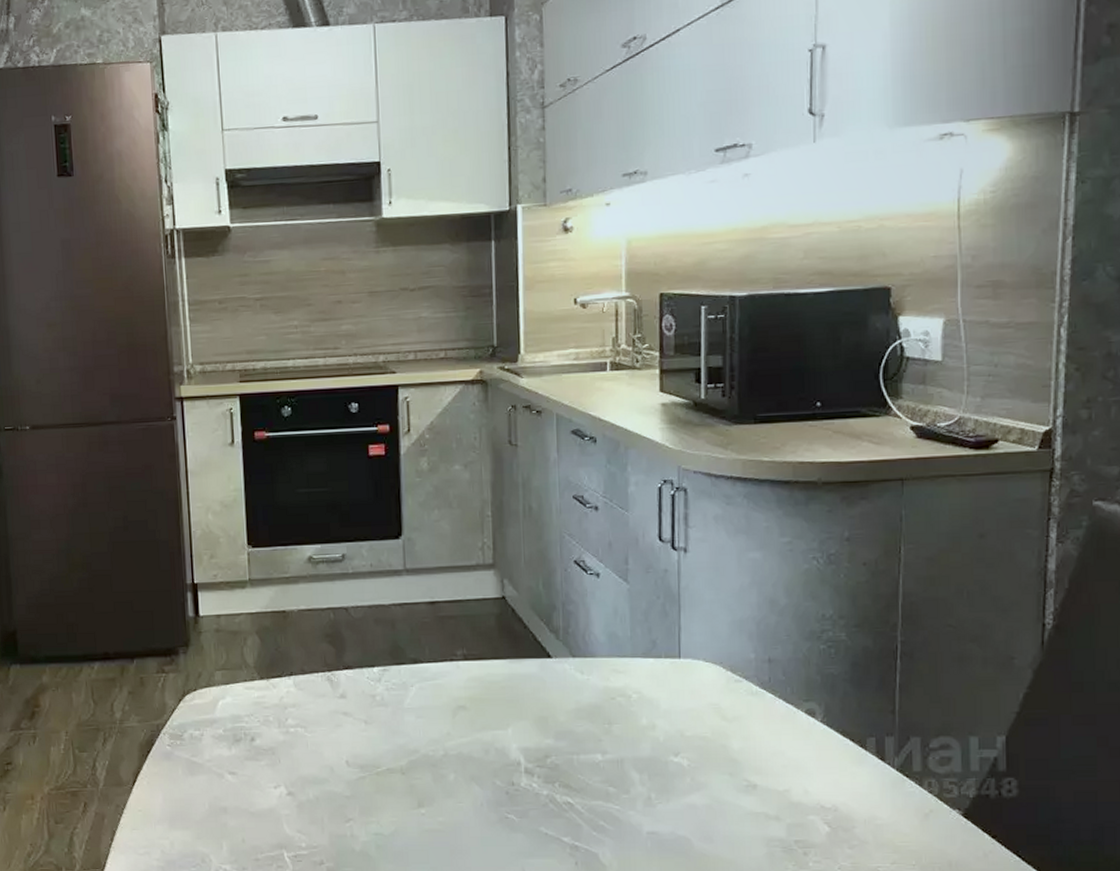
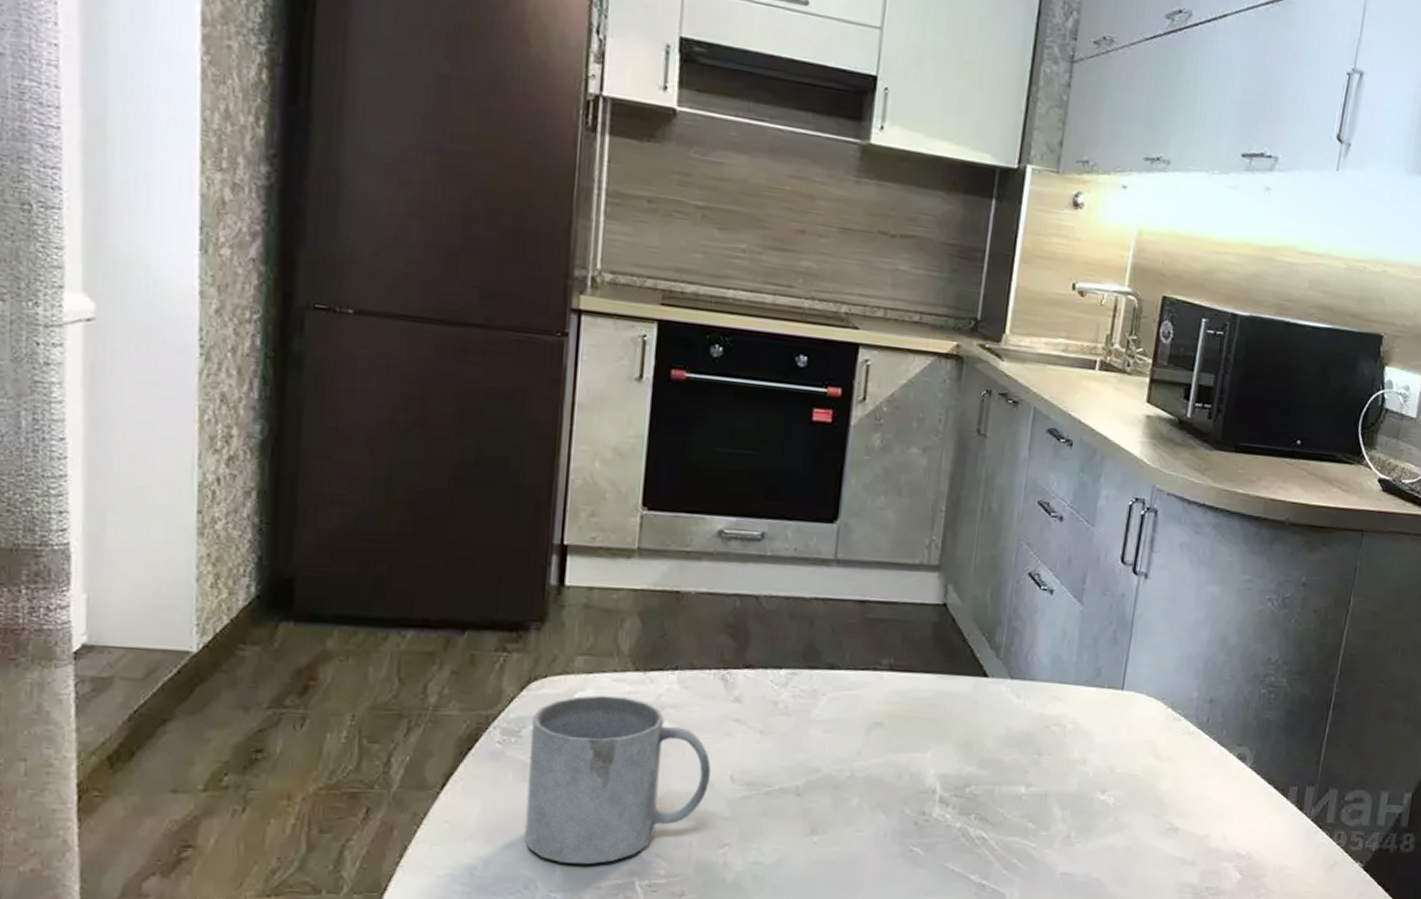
mug: none [189,702,331,841] -> present [524,695,712,865]

